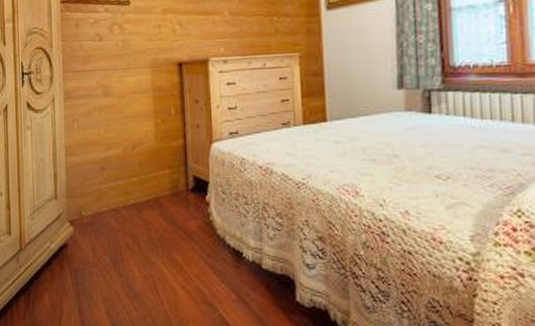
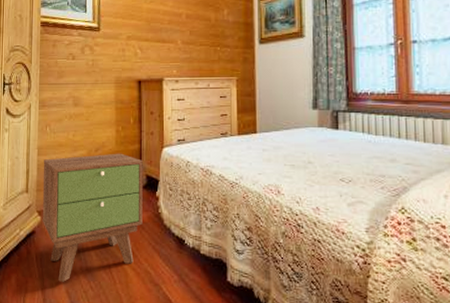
nightstand: none [72,150,191,302] -> present [42,153,143,282]

